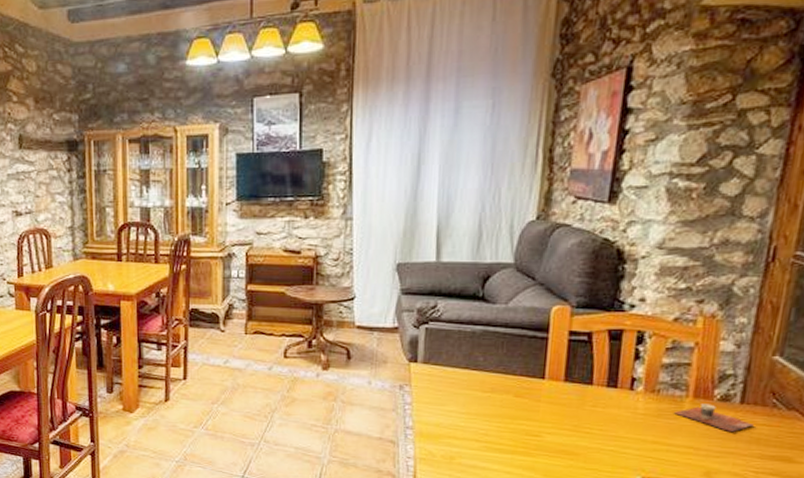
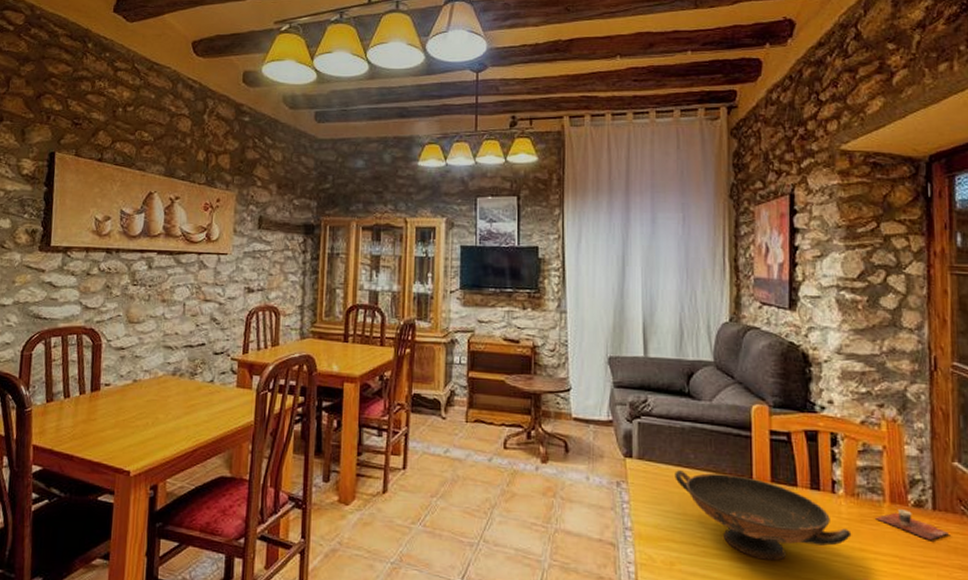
decorative bowl: none [461,373,646,454] -> present [675,470,852,561]

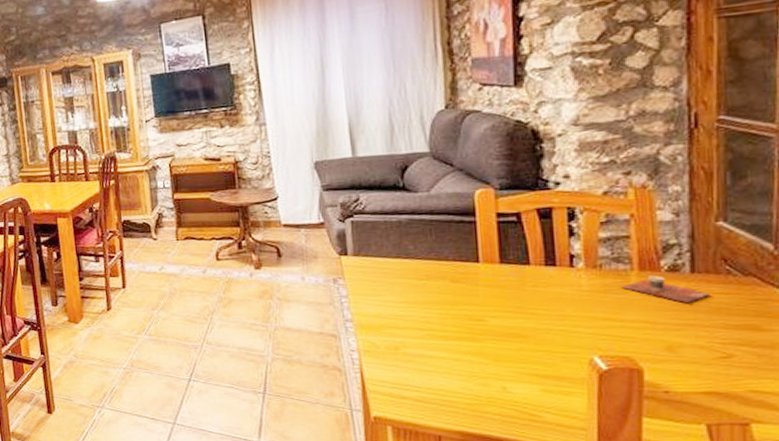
decorative bowl: present [675,470,852,561] -> none [393,260,594,337]

